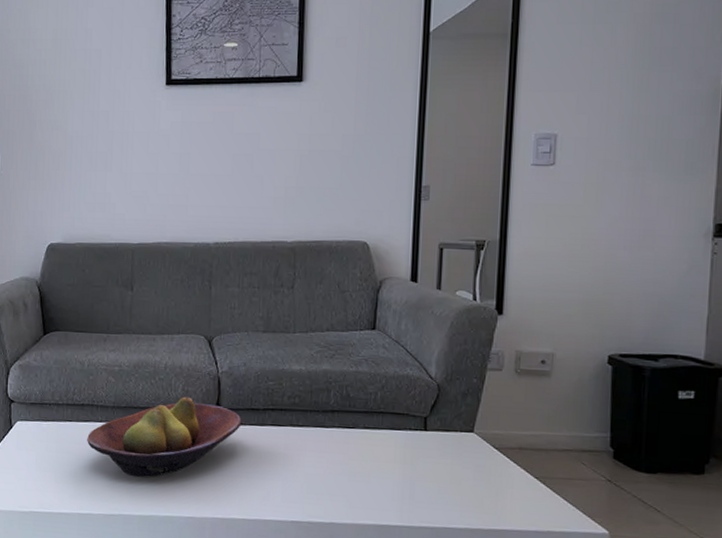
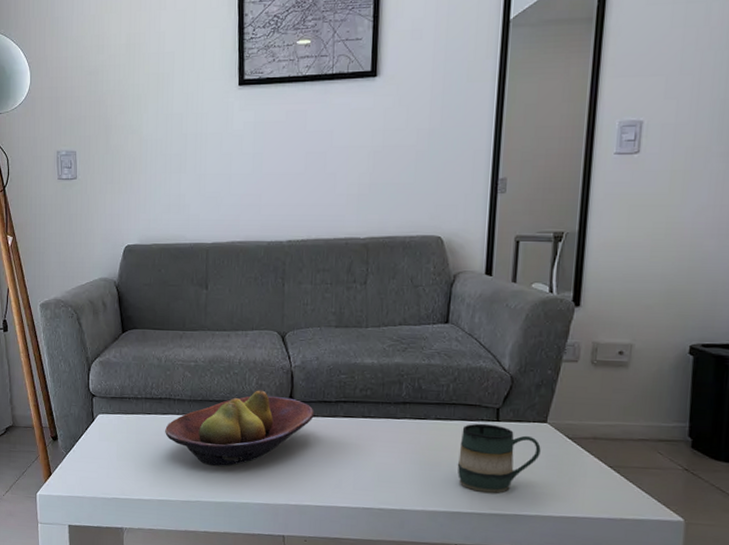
mug: none [386,432,468,505] -> present [457,423,541,493]

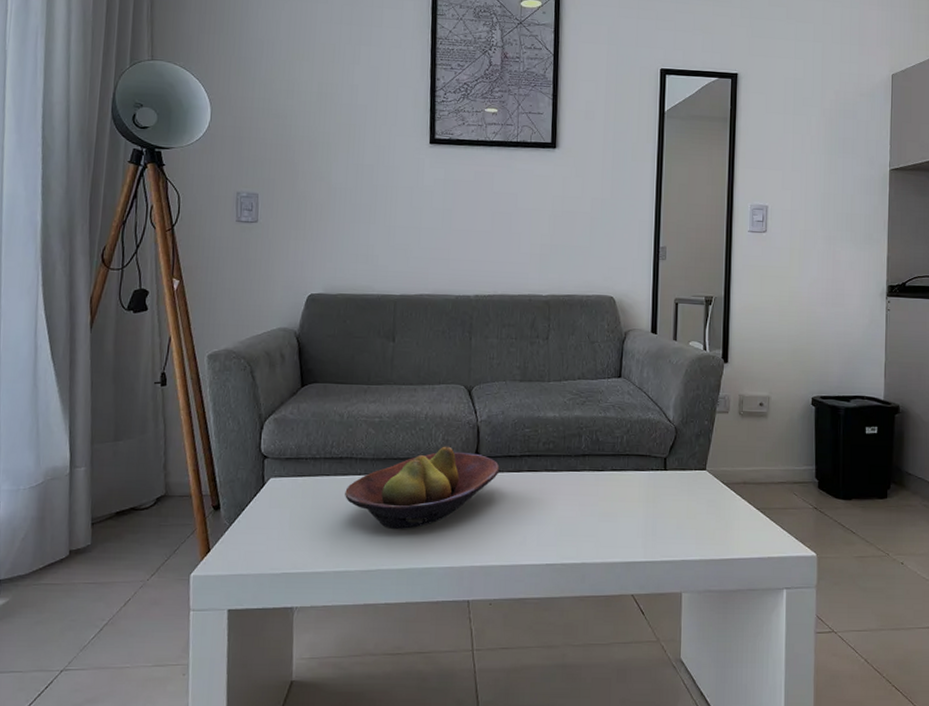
mug: present [457,423,541,493] -> none [631,473,702,540]

